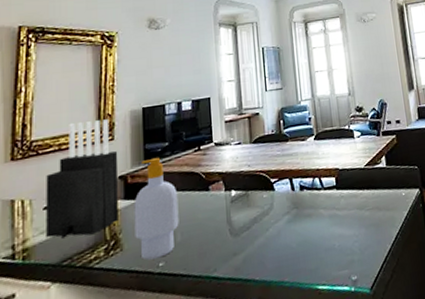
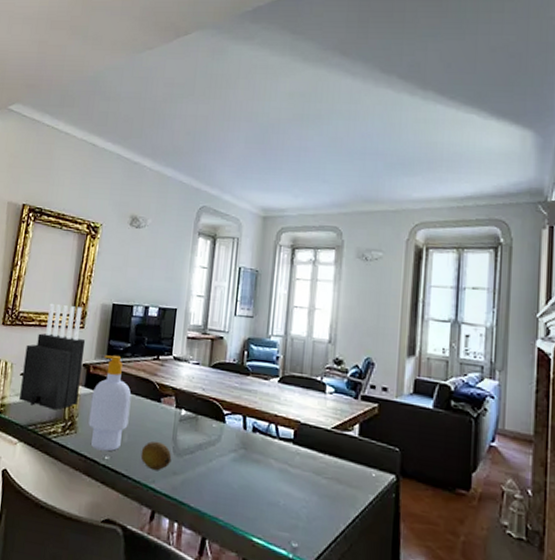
fruit: none [197,228,230,259] -> present [140,441,172,471]

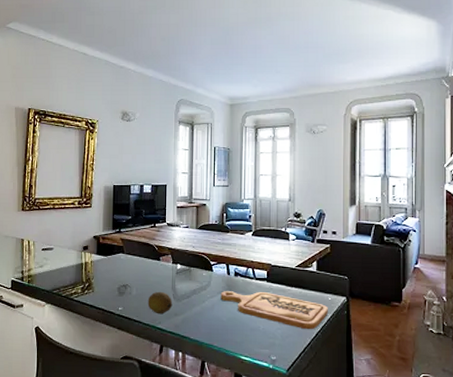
knife block: present [19,303,86,410] -> none [43,189,94,275]
soap bottle: present [88,355,132,452] -> none [103,226,136,304]
cutting board: none [232,449,372,514] -> present [220,291,329,330]

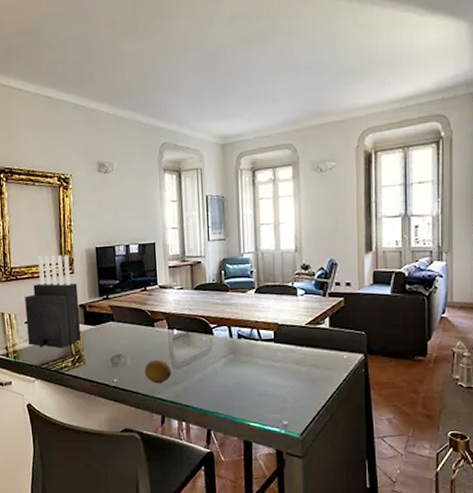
knife block: none [43,189,94,275] -> present [24,255,81,348]
cutting board: present [220,291,329,330] -> none [223,353,345,391]

